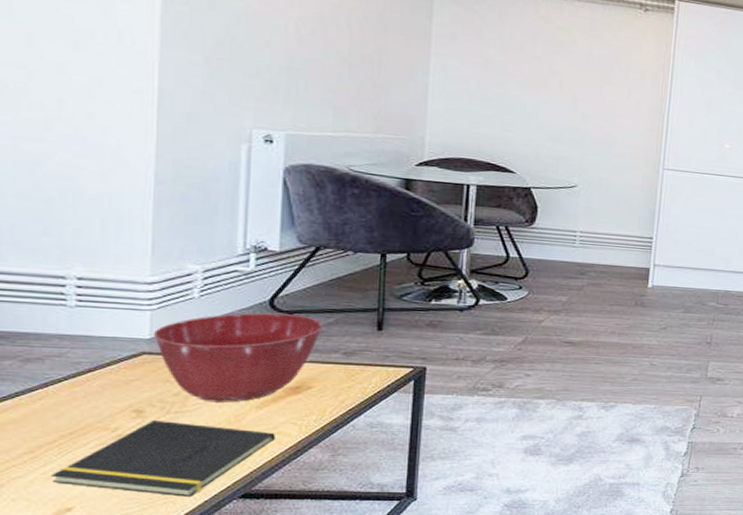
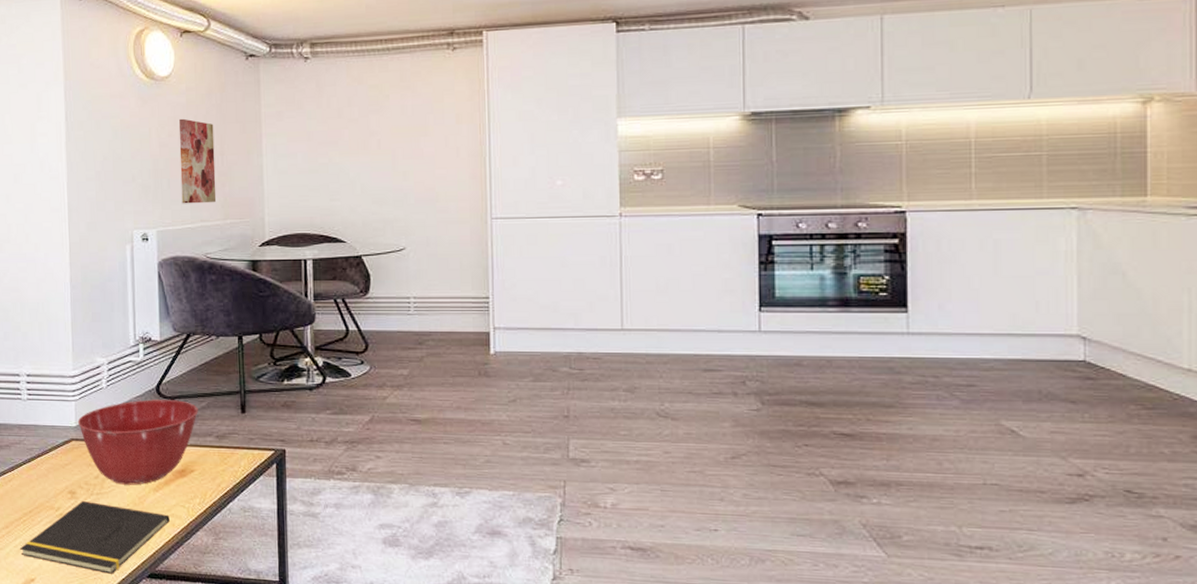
wall art: none [322,17,372,114] -> present [179,118,217,204]

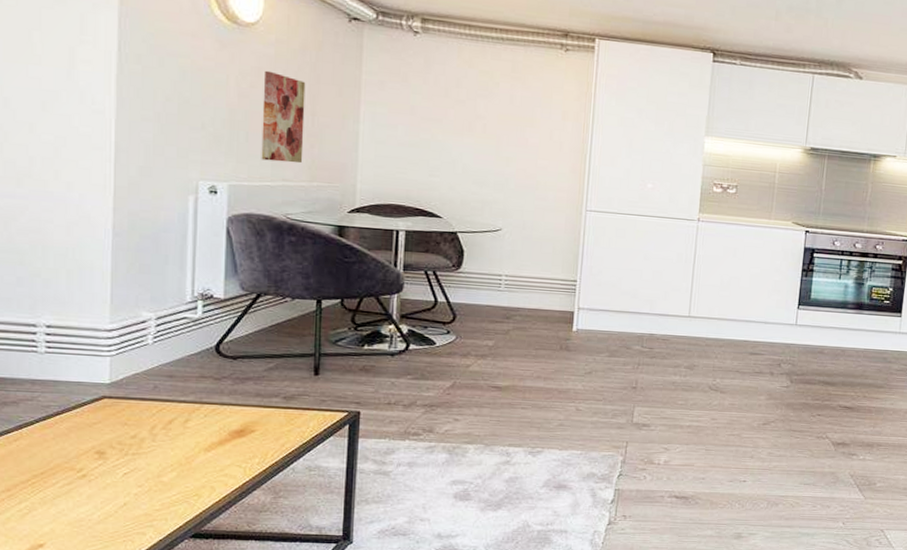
notepad: present [20,501,170,574] -> none [26,462,222,536]
mixing bowl: present [77,399,198,485] -> none [112,358,265,445]

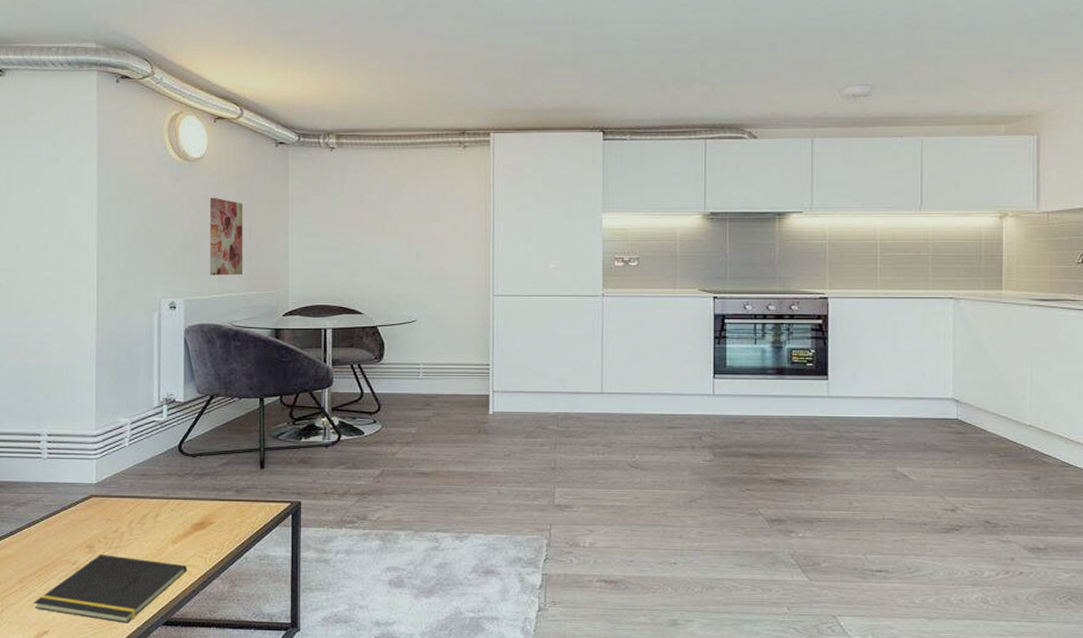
notepad: none [26,462,222,536] -> present [34,555,187,623]

